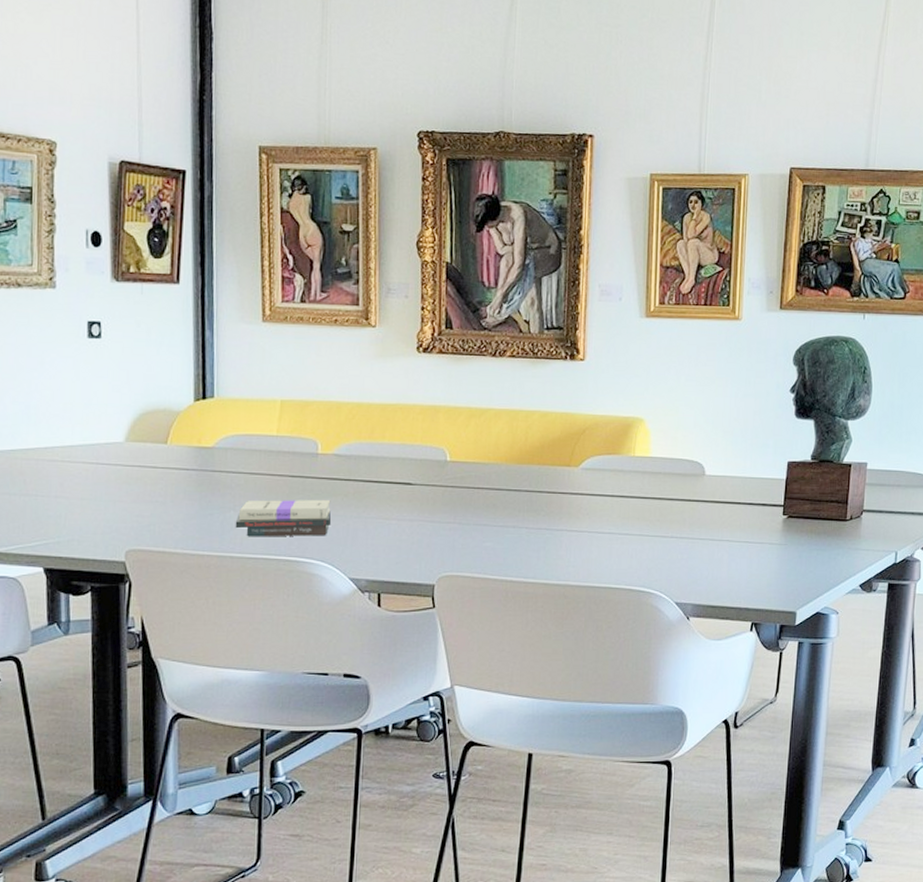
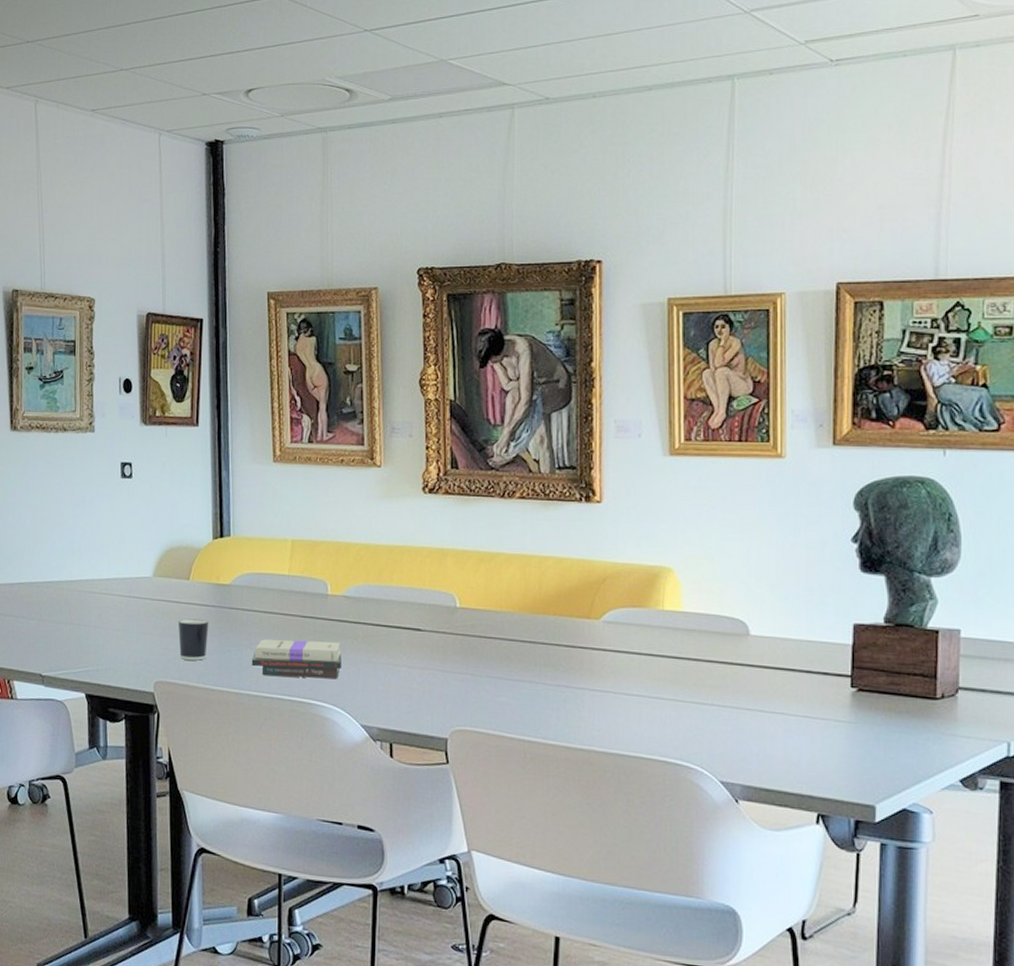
mug: none [153,484,189,526] -> present [177,618,209,661]

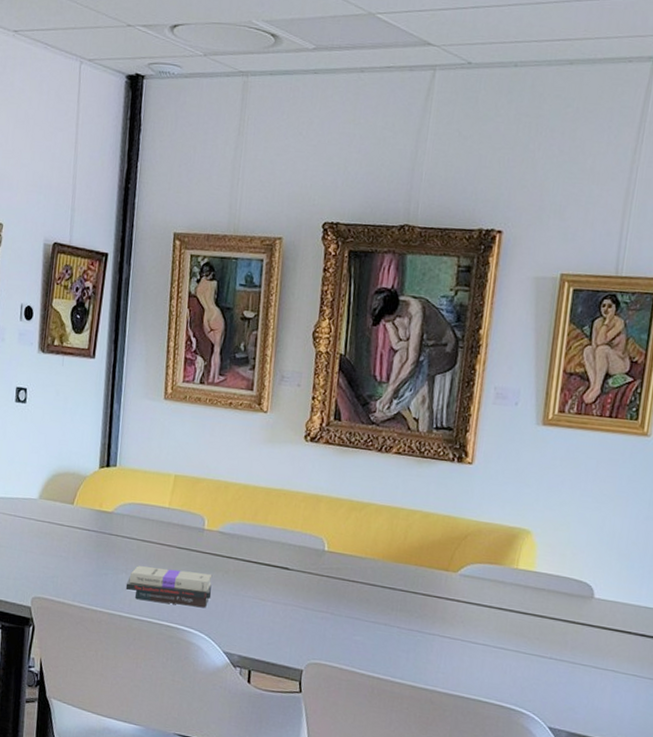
mug: present [177,618,209,661] -> none [58,541,89,581]

